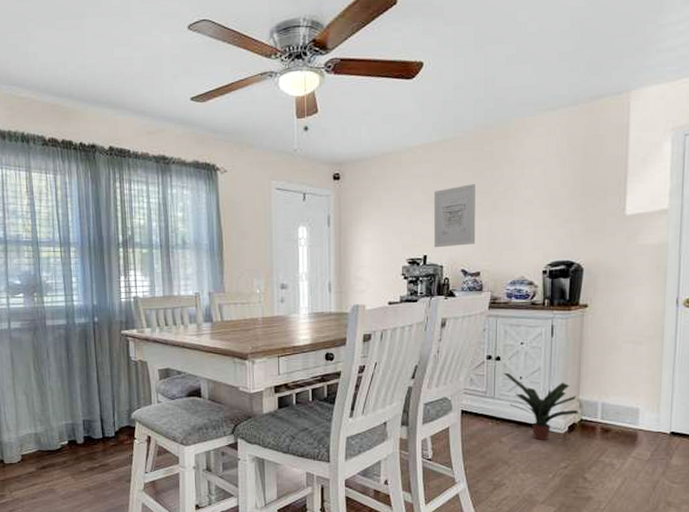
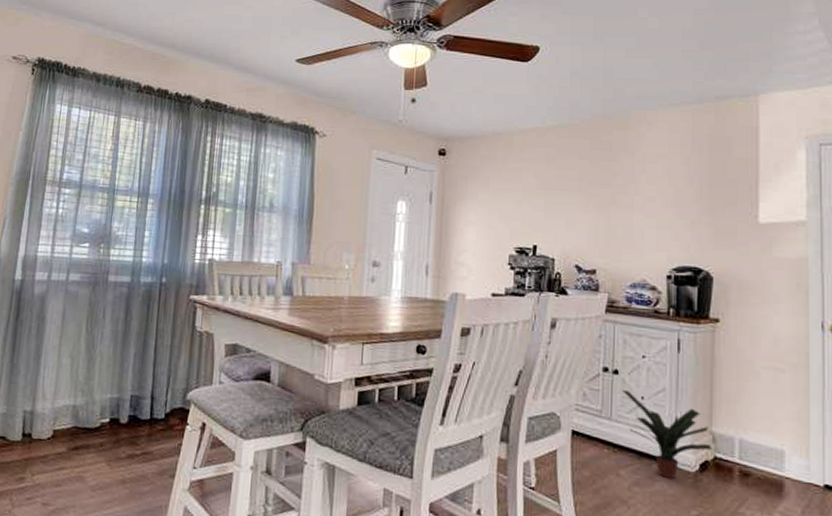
wall art: present [433,184,476,248] -> none [545,174,593,239]

